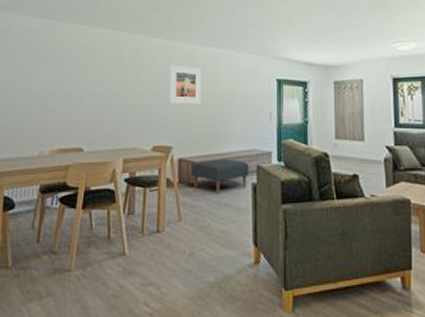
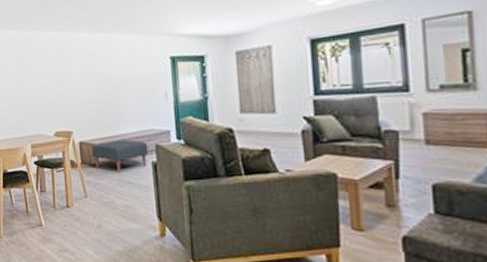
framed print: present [170,65,201,103] -> none [63,55,95,92]

